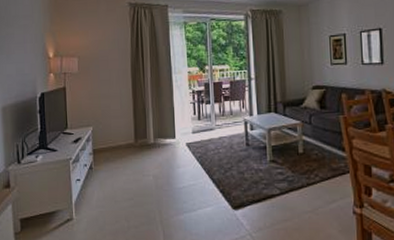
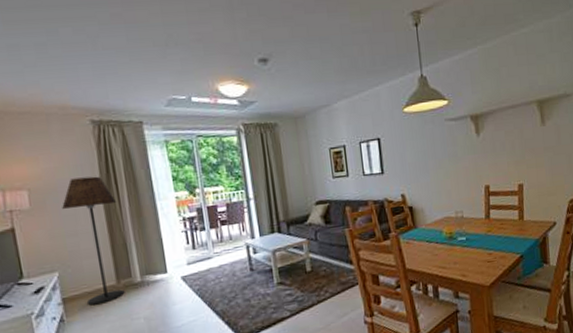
floor lamp: none [101,49,142,159] -> present [62,176,125,306]

